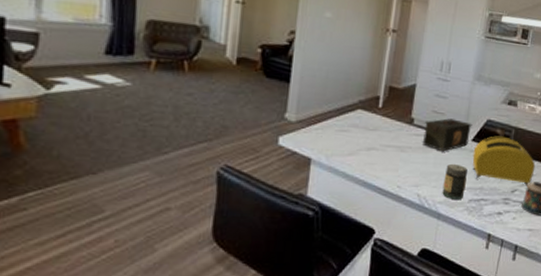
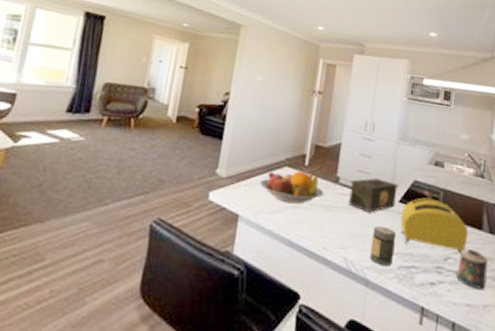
fruit bowl: none [332,113,398,146] -> present [260,171,324,205]

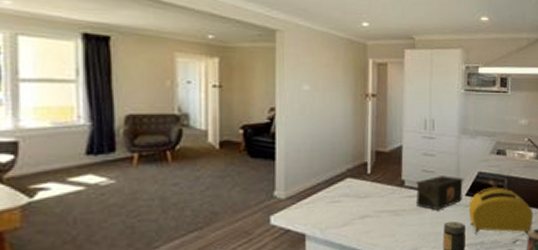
fruit bowl: present [260,171,324,205] -> none [323,180,391,215]

